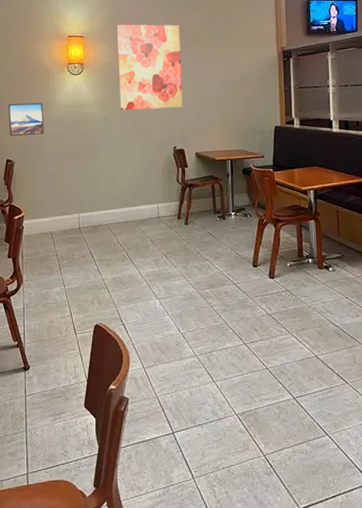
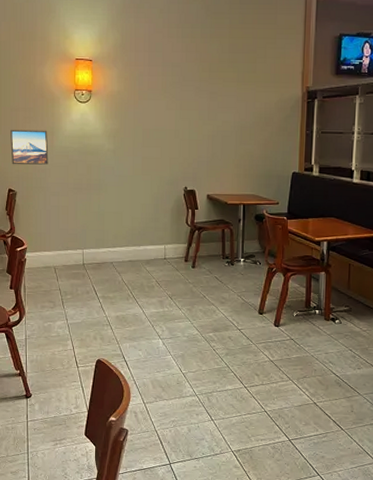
wall art: present [116,24,183,111] -> none [128,50,197,146]

